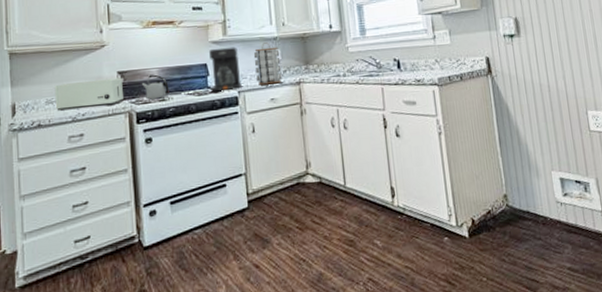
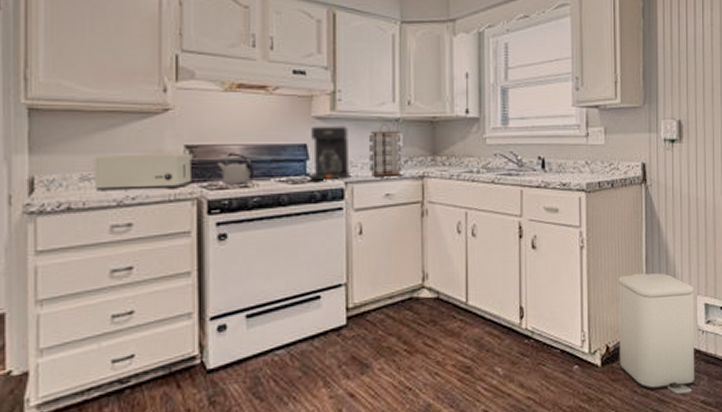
pedal bin: none [476,152,559,263] -> present [618,273,695,395]

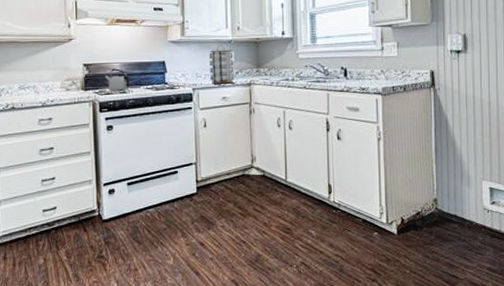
toaster: present [93,153,191,191] -> none [26,69,88,96]
coffee maker: present [310,126,350,181] -> none [168,47,196,88]
pedal bin: present [618,273,695,395] -> none [411,160,481,262]

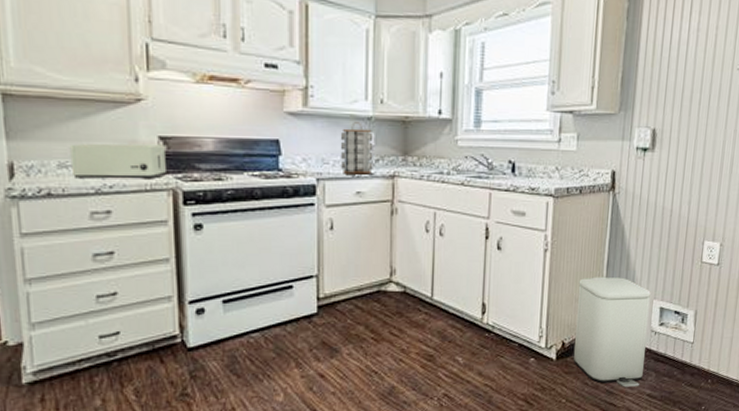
toaster: none [26,69,88,96] -> present [69,143,166,179]
kettle: present [104,68,130,91] -> none [190,145,228,177]
pedal bin: none [411,160,481,262] -> present [573,276,651,388]

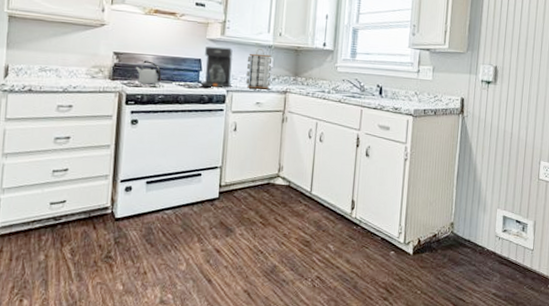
toaster: present [69,143,166,179] -> none [48,54,117,84]
kettle: none [190,145,228,177] -> present [135,60,162,84]
coffee maker: none [282,121,322,177] -> present [201,46,233,89]
pedal bin: present [573,276,651,388] -> none [427,185,495,286]

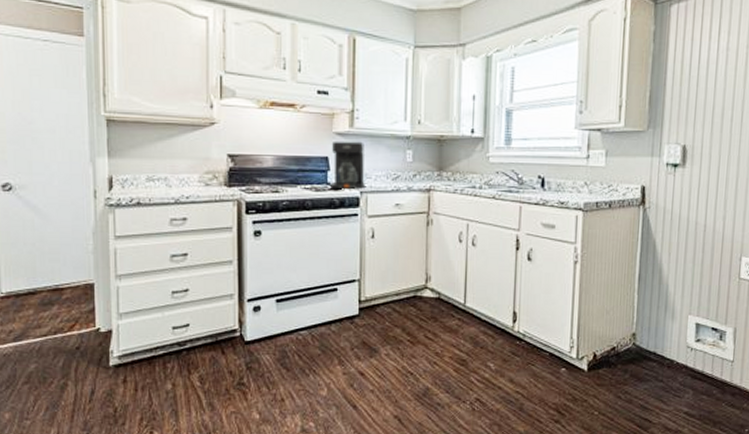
kettle: present [135,60,162,84] -> none [253,162,284,190]
spice rack: present [246,48,273,90] -> none [381,139,412,188]

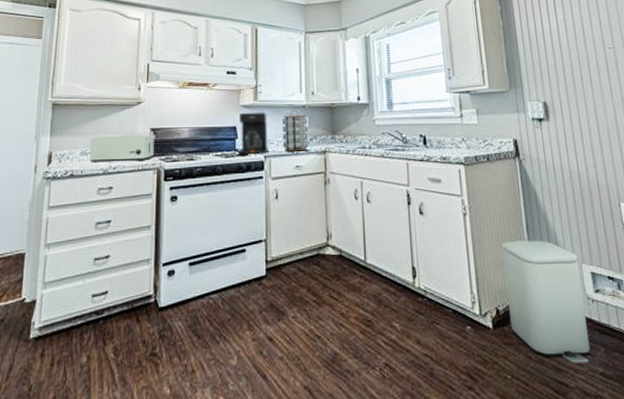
toaster: none [156,160,232,191] -> present [89,134,154,163]
spice rack: none [381,139,412,188] -> present [282,109,308,152]
pedal bin: none [605,290,685,405] -> present [502,240,591,365]

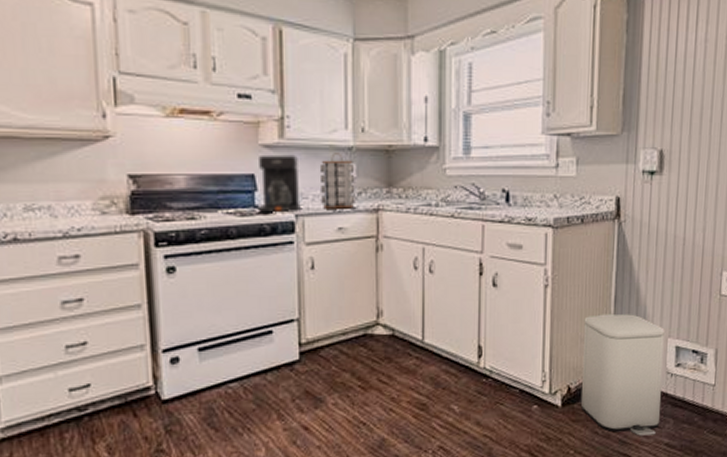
toaster: present [89,134,154,163] -> none [35,183,136,222]

